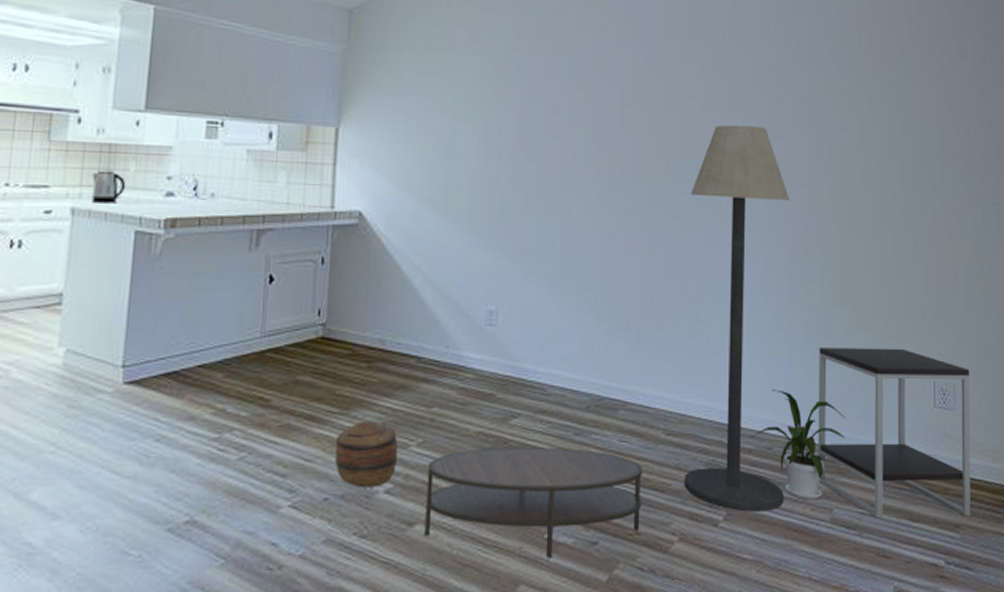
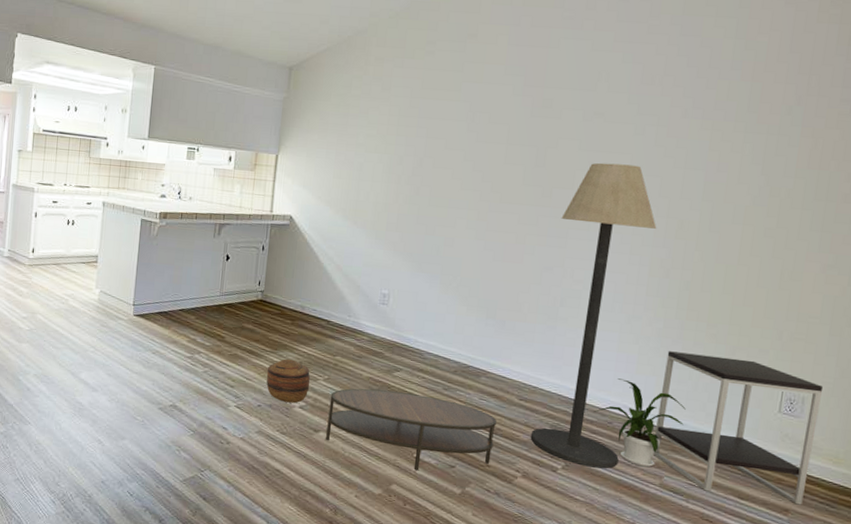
kettle: present [92,170,126,204] -> none [115,178,136,201]

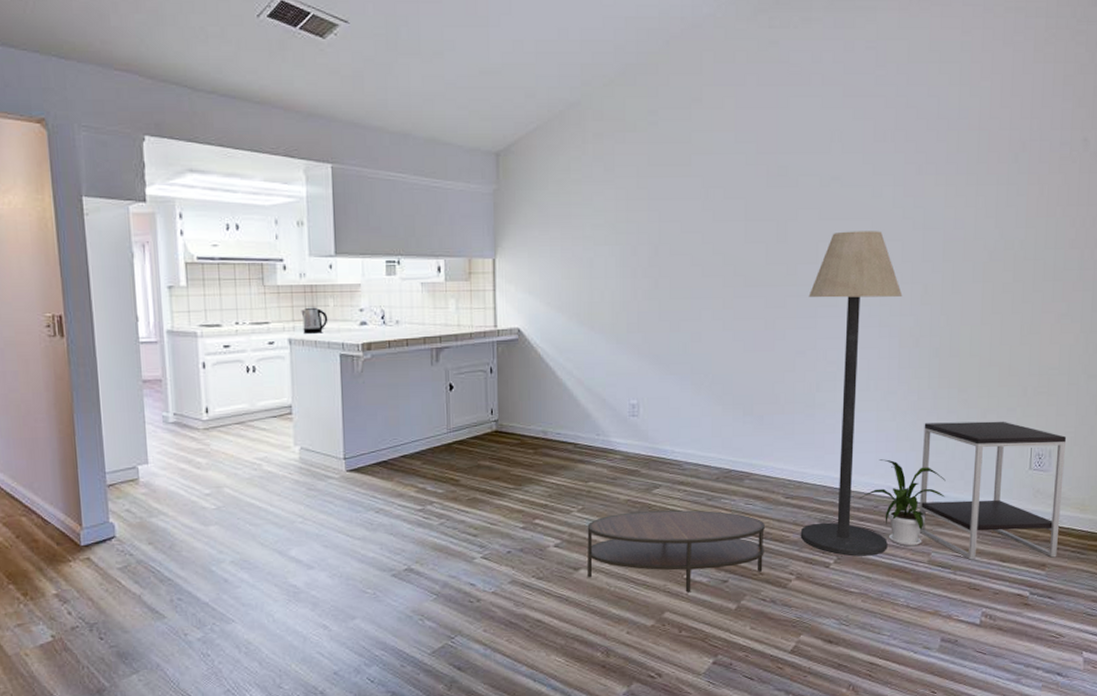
kettle: none [115,178,136,201] -> present [301,307,328,334]
basket: present [266,359,311,403] -> none [512,493,563,543]

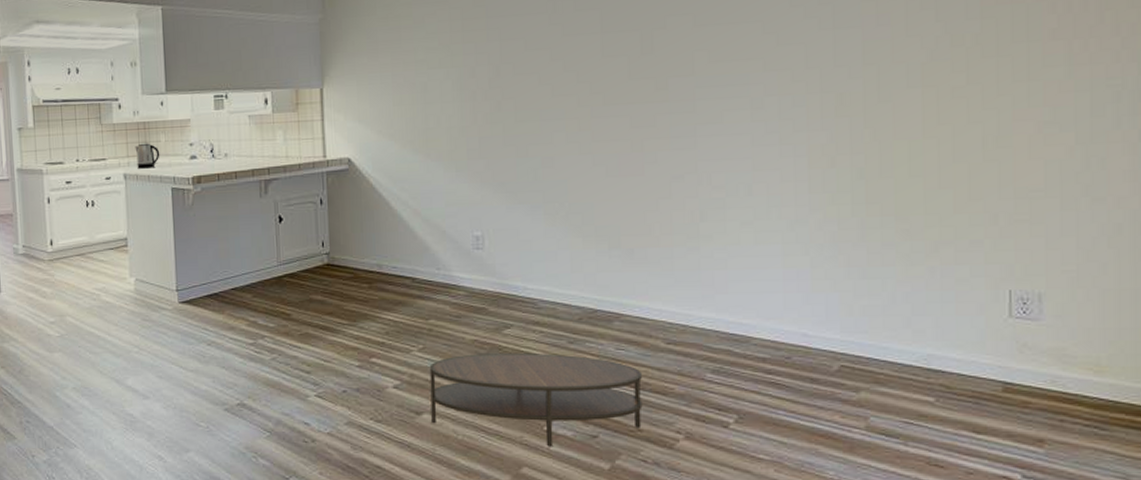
floor lamp: present [800,231,903,556] -> none [684,34,810,416]
house plant: present [859,459,946,547] -> none [764,301,885,408]
side table: present [919,421,1067,560] -> none [848,256,1065,432]

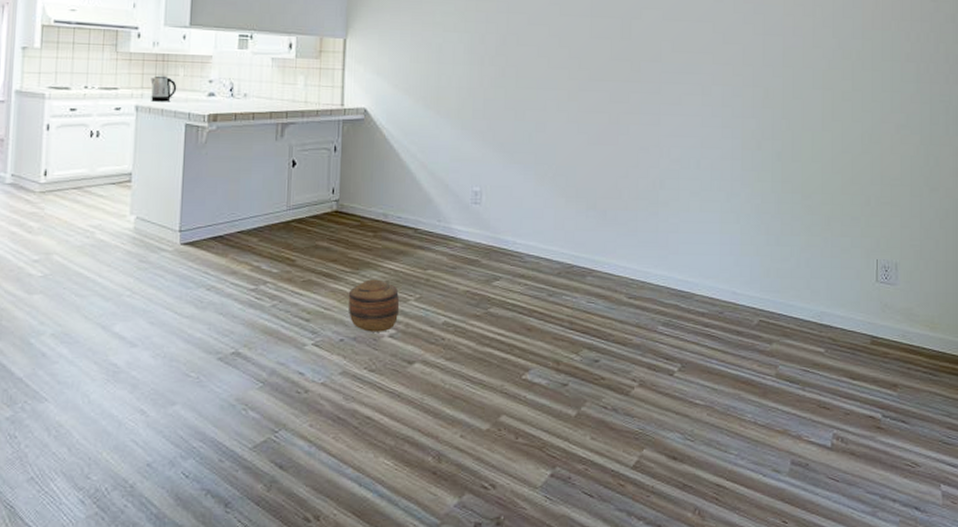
basket: none [347,330,403,383] -> present [348,279,400,332]
coffee table: present [429,354,643,447] -> none [422,304,607,395]

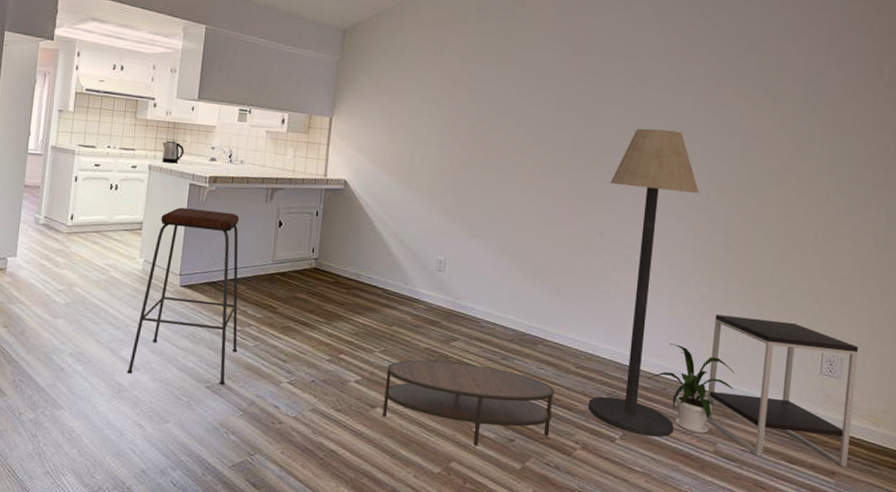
bar stool: none [122,153,253,354] -> present [127,207,239,385]
basket: present [348,279,400,332] -> none [320,330,366,378]
coffee table: none [422,304,607,395] -> present [383,360,554,446]
floor lamp: none [643,32,745,365] -> present [588,128,700,437]
house plant: none [703,263,791,358] -> present [648,343,735,434]
side table: none [765,228,912,378] -> present [706,314,859,468]

